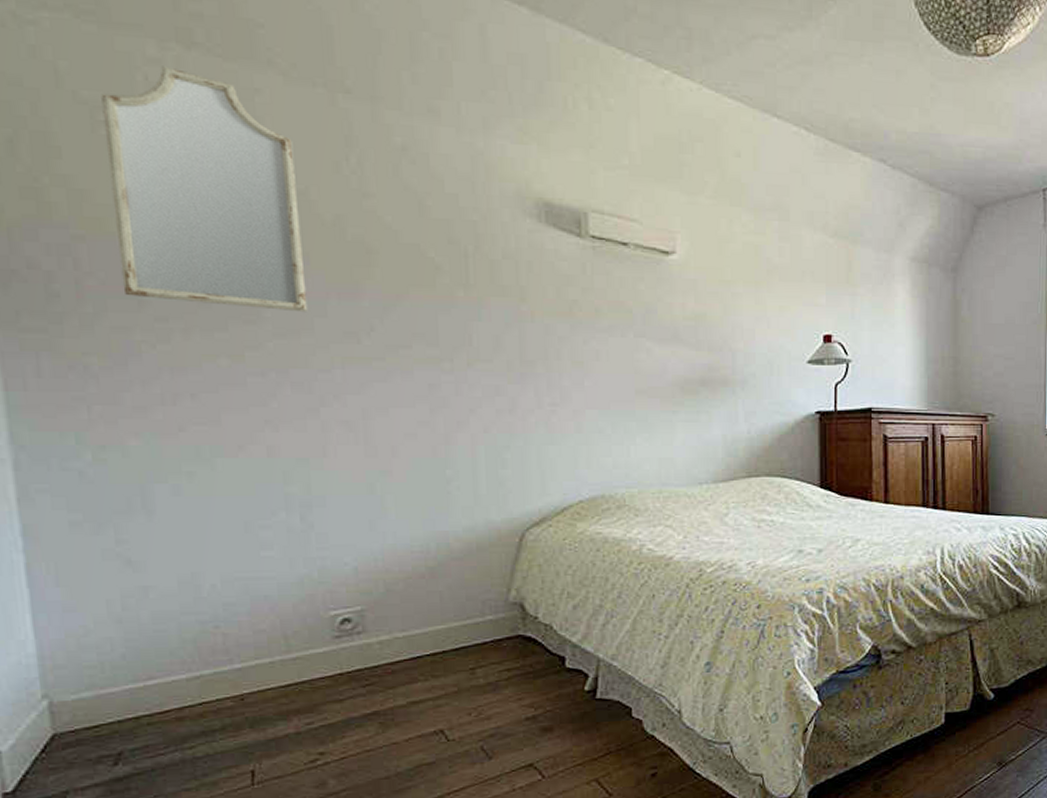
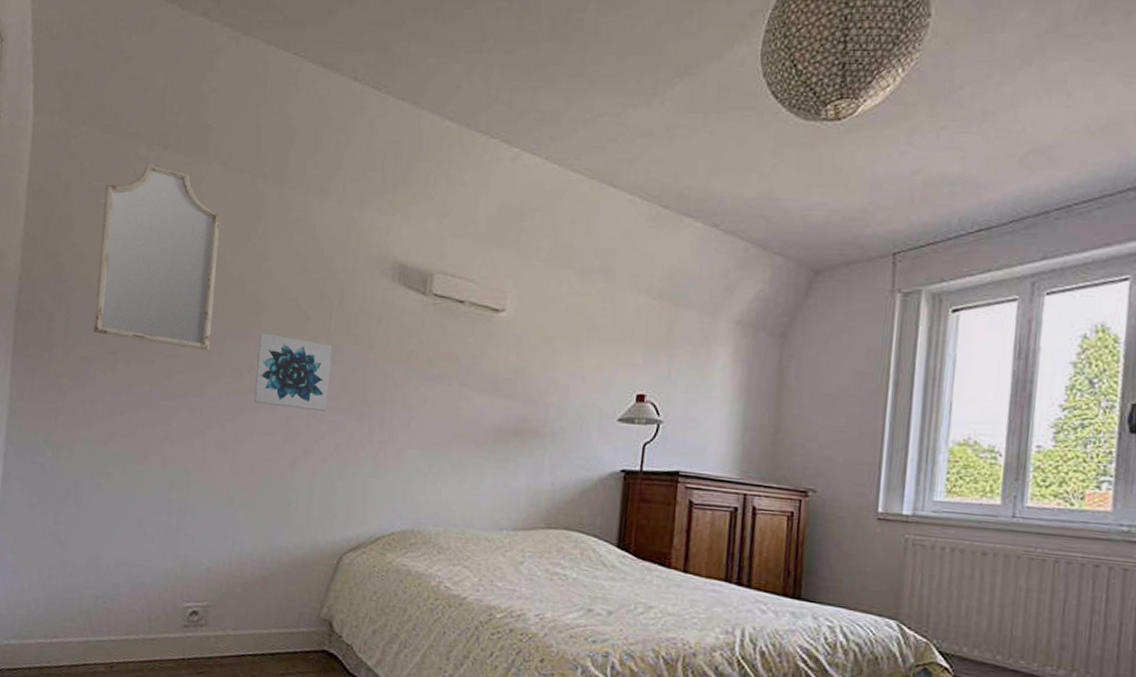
wall art: none [375,287,479,375] -> present [254,333,333,411]

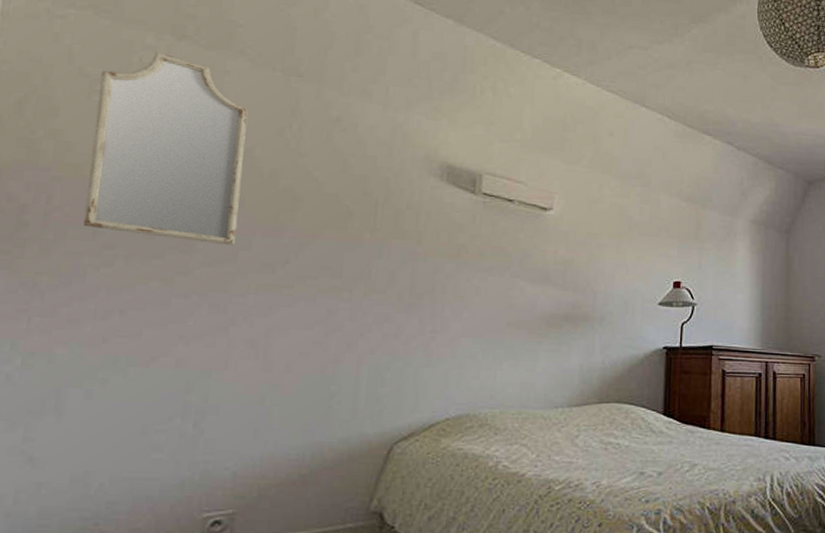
wall art: present [254,333,333,411] -> none [289,228,379,304]

